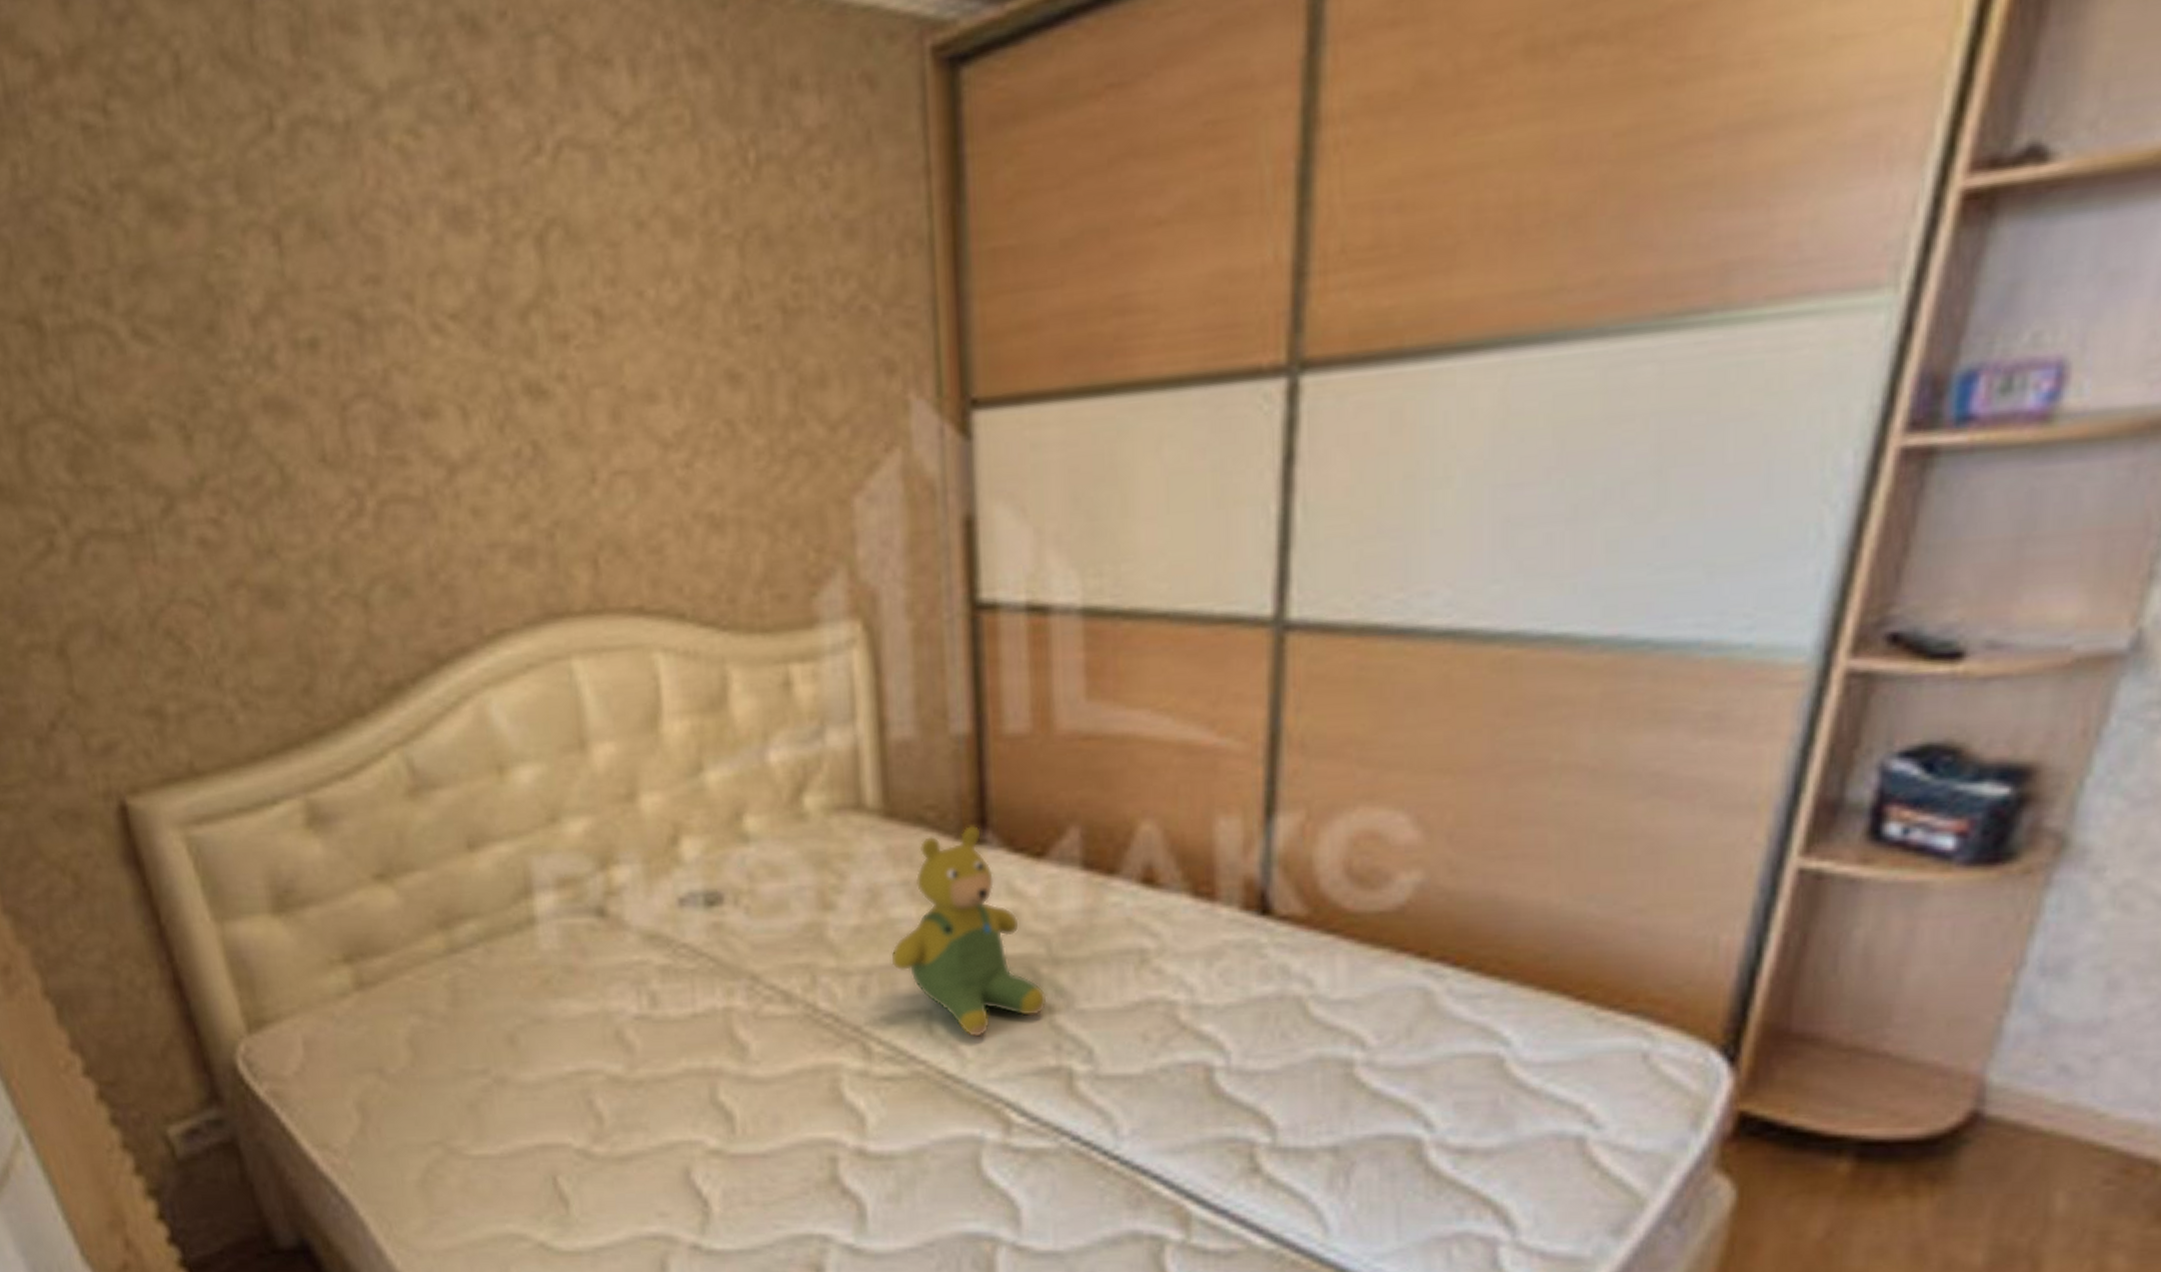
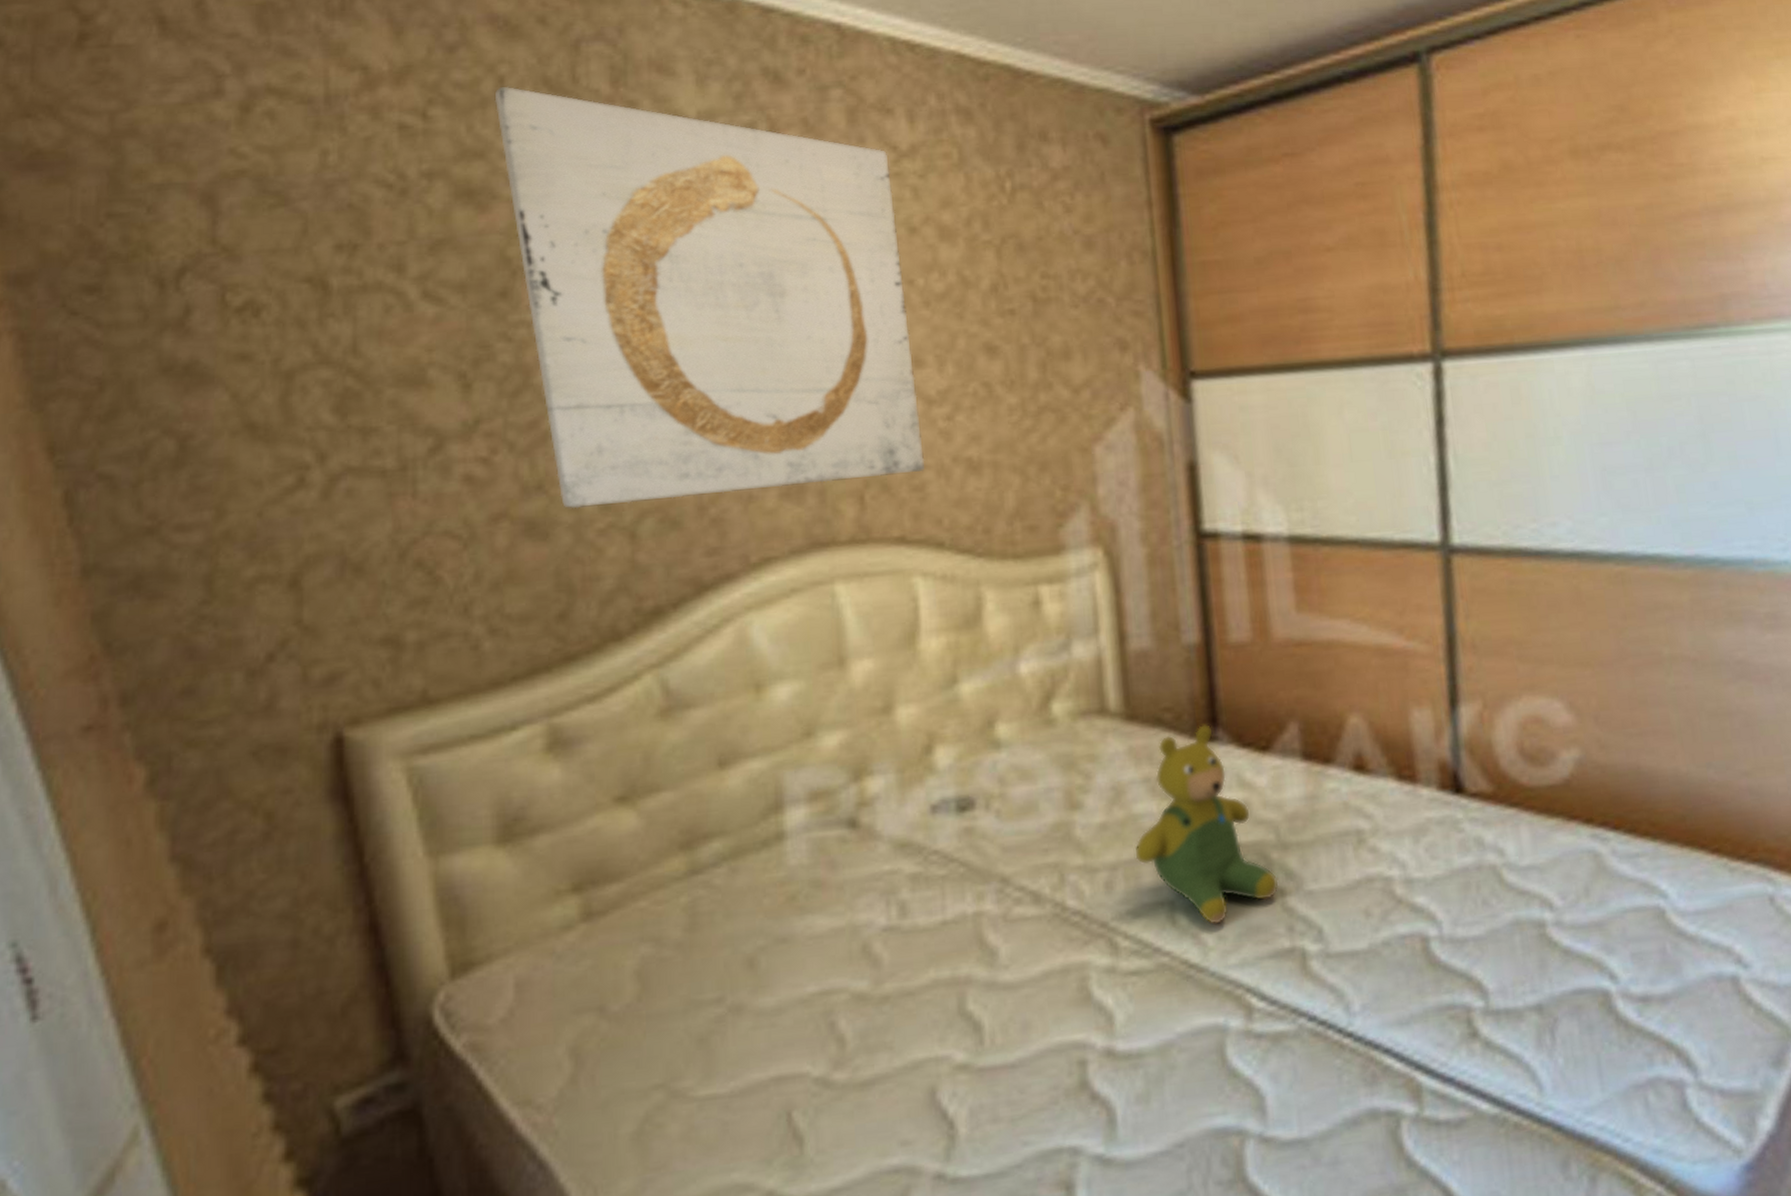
wall art: none [172,64,662,575] -> present [494,86,925,509]

